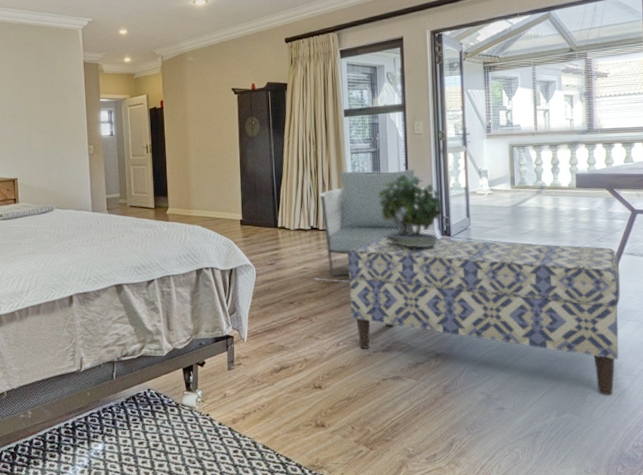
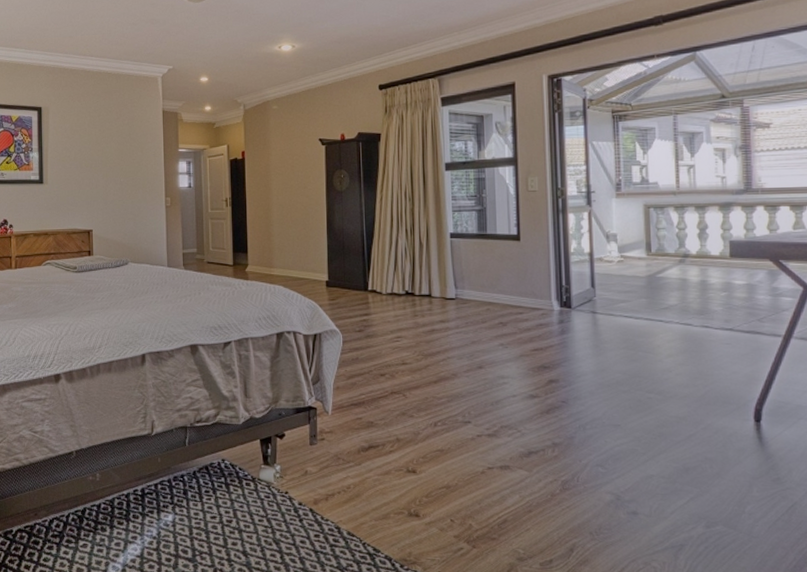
armchair: present [314,169,425,282] -> none [408,231,540,355]
bench: present [348,235,621,396] -> none [448,304,790,509]
potted plant: present [378,171,443,247] -> none [484,233,562,320]

